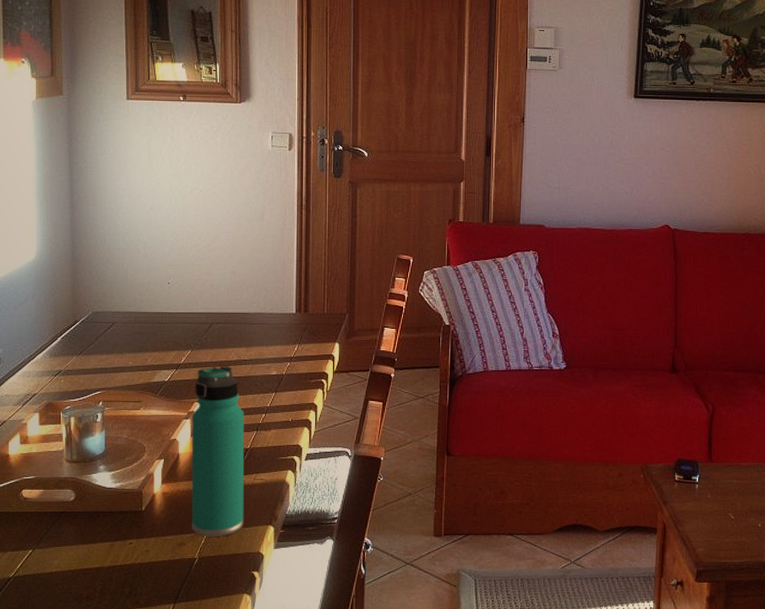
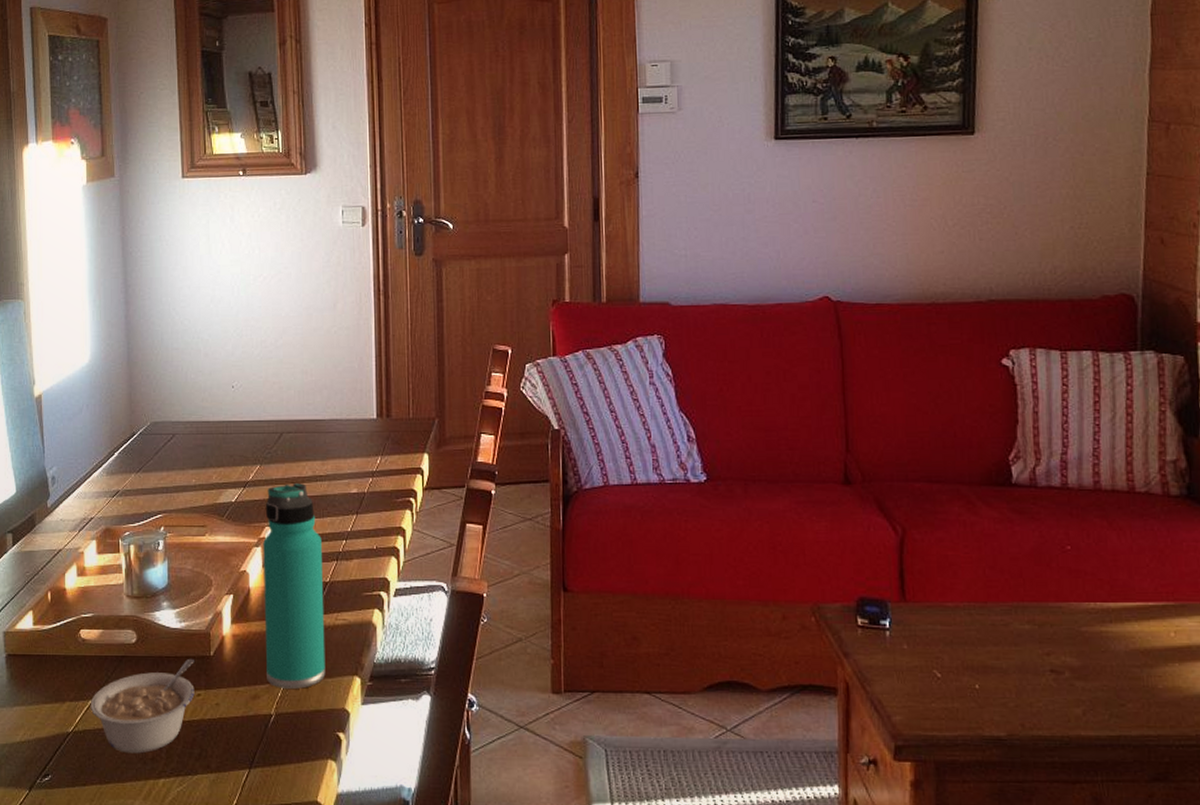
legume: none [30,513,128,594] -> present [90,658,196,754]

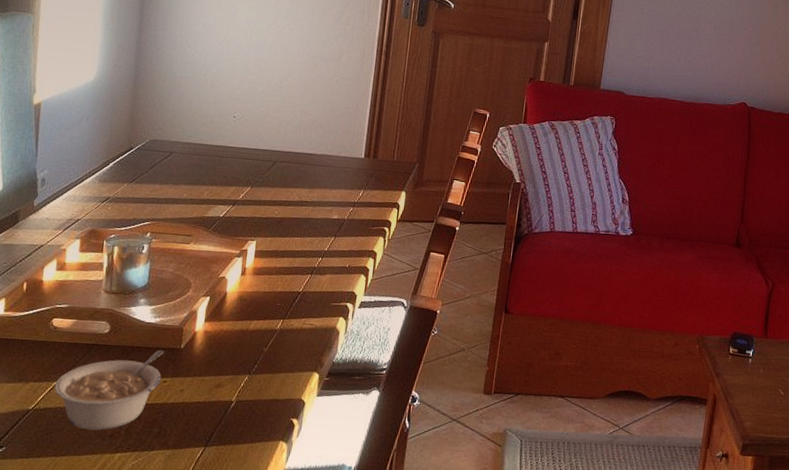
thermos bottle: present [263,482,326,689] -> none [232,205,300,381]

